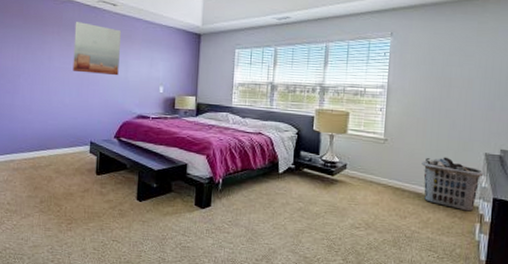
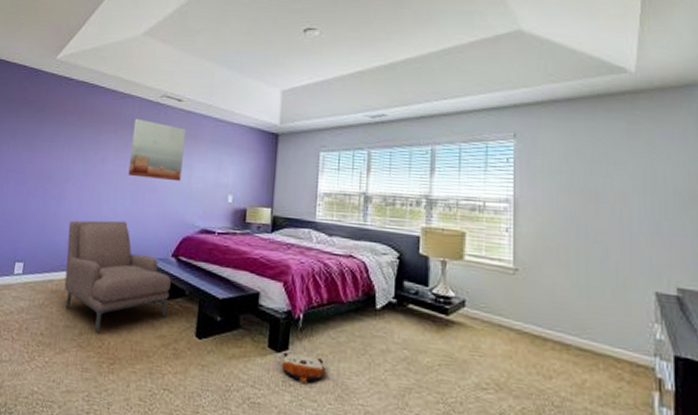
armchair: none [23,109,114,201] -> present [64,220,171,334]
plush toy: none [205,208,240,230] -> present [281,351,326,383]
clothes hamper: present [422,157,484,212] -> none [567,295,657,374]

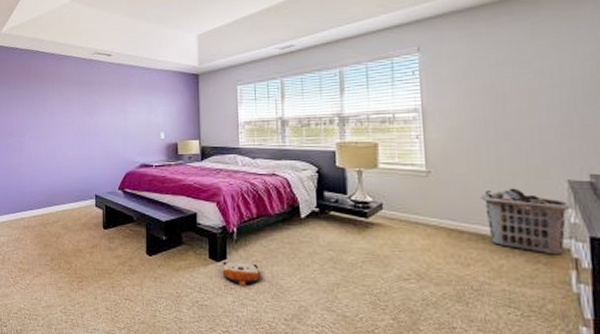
armchair: present [64,220,171,334] -> none [31,164,121,258]
wall art: present [128,119,187,182] -> none [73,76,118,126]
clothes hamper: none [567,295,657,374] -> present [480,188,570,255]

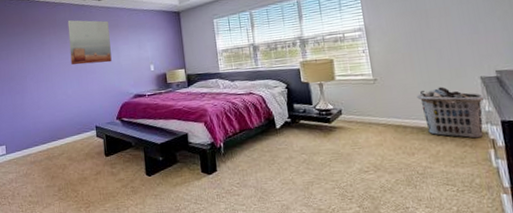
wall art: none [73,76,118,126] -> present [67,20,112,65]
plush toy: present [222,261,261,286] -> none [214,172,248,193]

